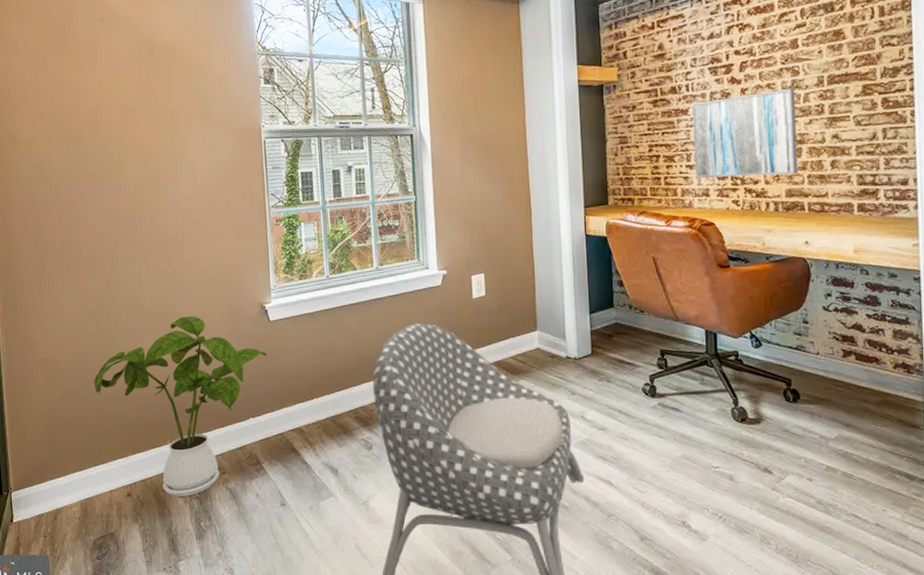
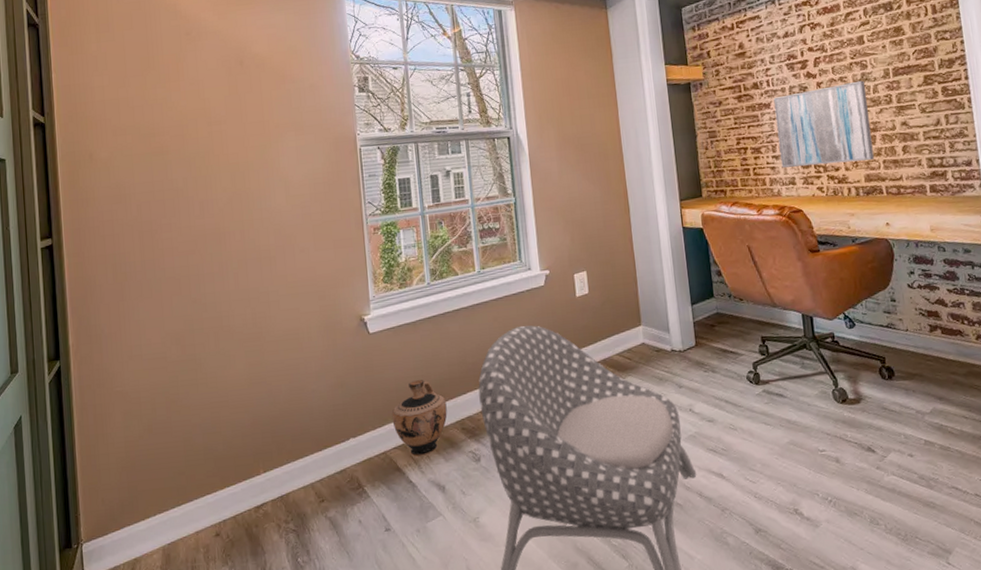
house plant: present [94,316,266,497] -> none [178,333,367,532]
ceramic jug: none [289,368,342,440] -> present [391,380,447,457]

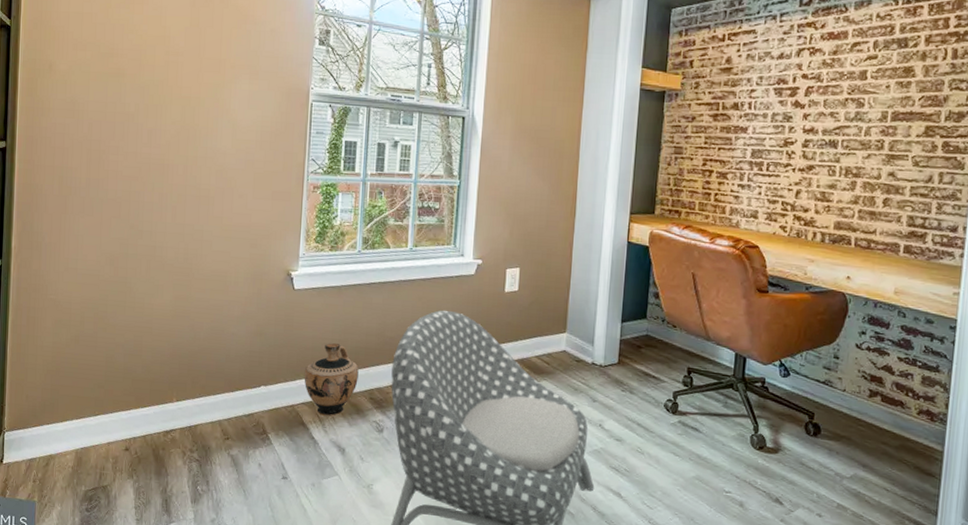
wall art: present [773,80,874,168] -> none [746,119,857,207]

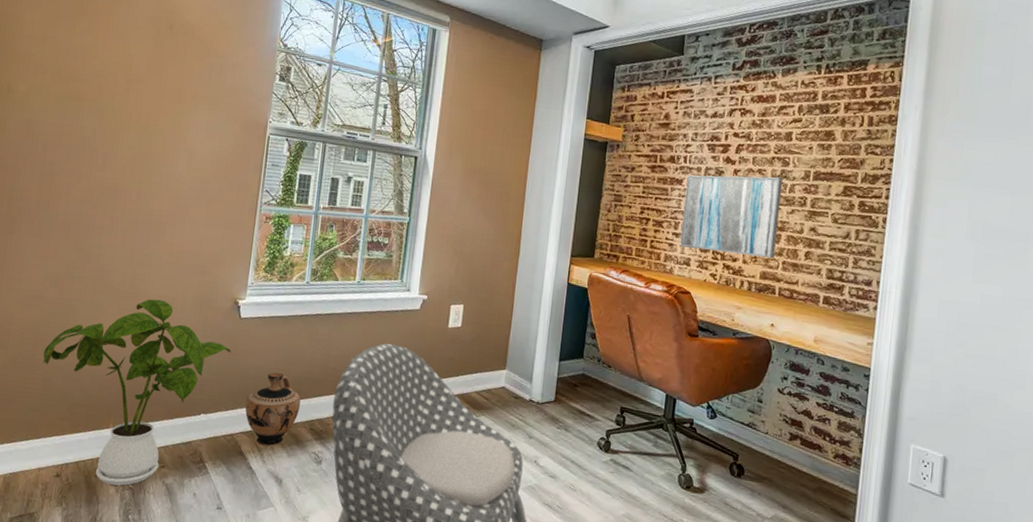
house plant: none [104,273,287,458] -> present [43,299,231,486]
wall art: none [746,119,857,207] -> present [680,175,782,258]

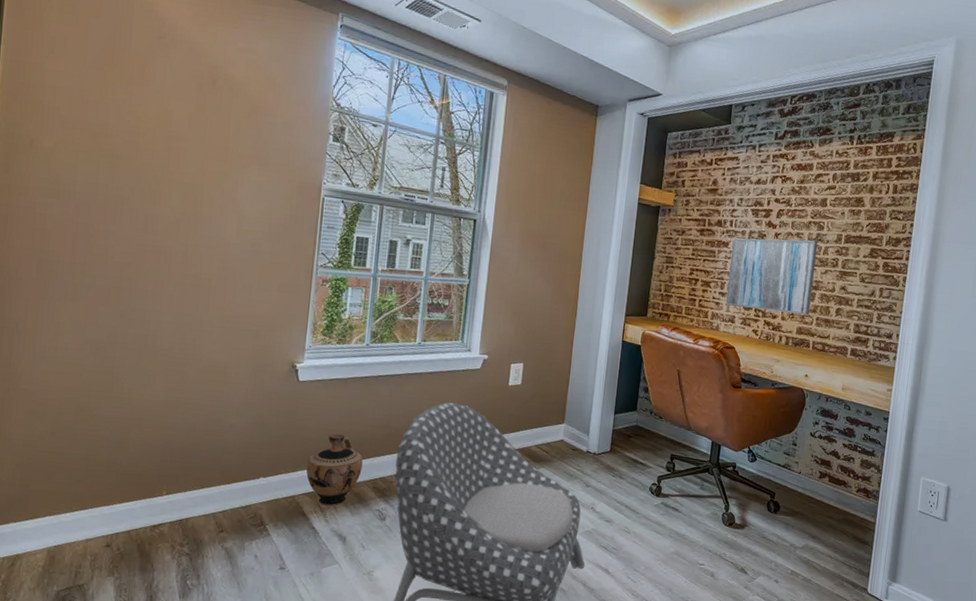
house plant: present [43,299,231,486] -> none [86,364,290,552]

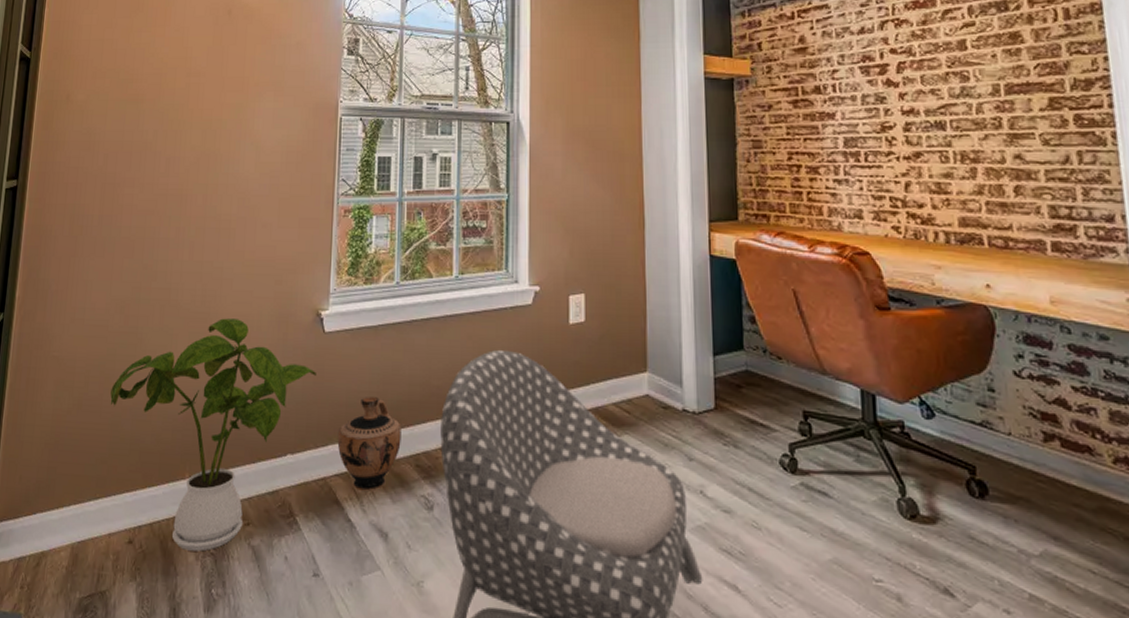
house plant: none [86,364,290,552] -> present [110,318,316,552]
wall art: present [725,238,818,315] -> none [840,96,973,198]

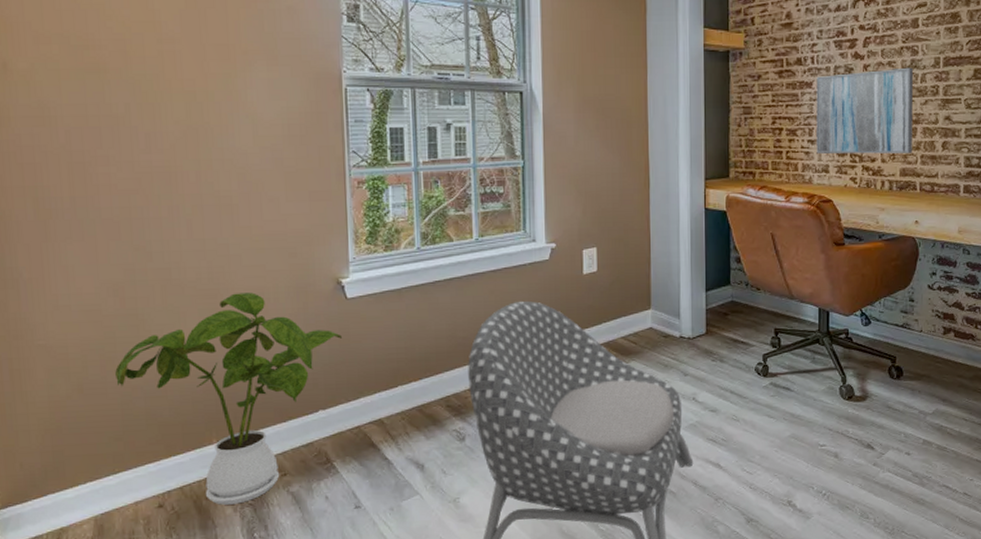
ceramic jug: present [337,397,401,491] -> none [368,352,431,433]
wall art: none [840,96,973,198] -> present [816,67,913,154]

